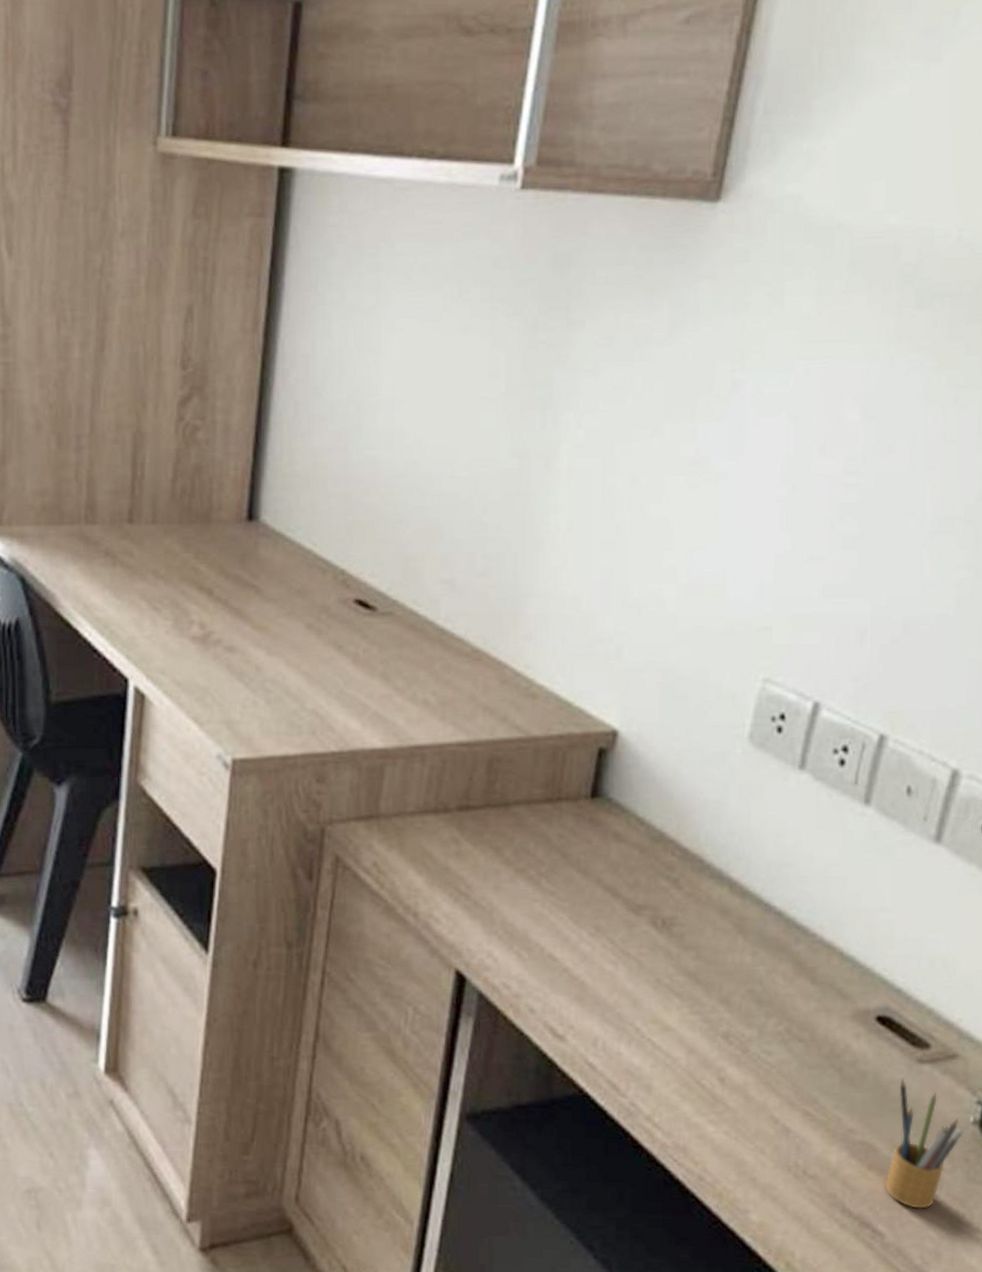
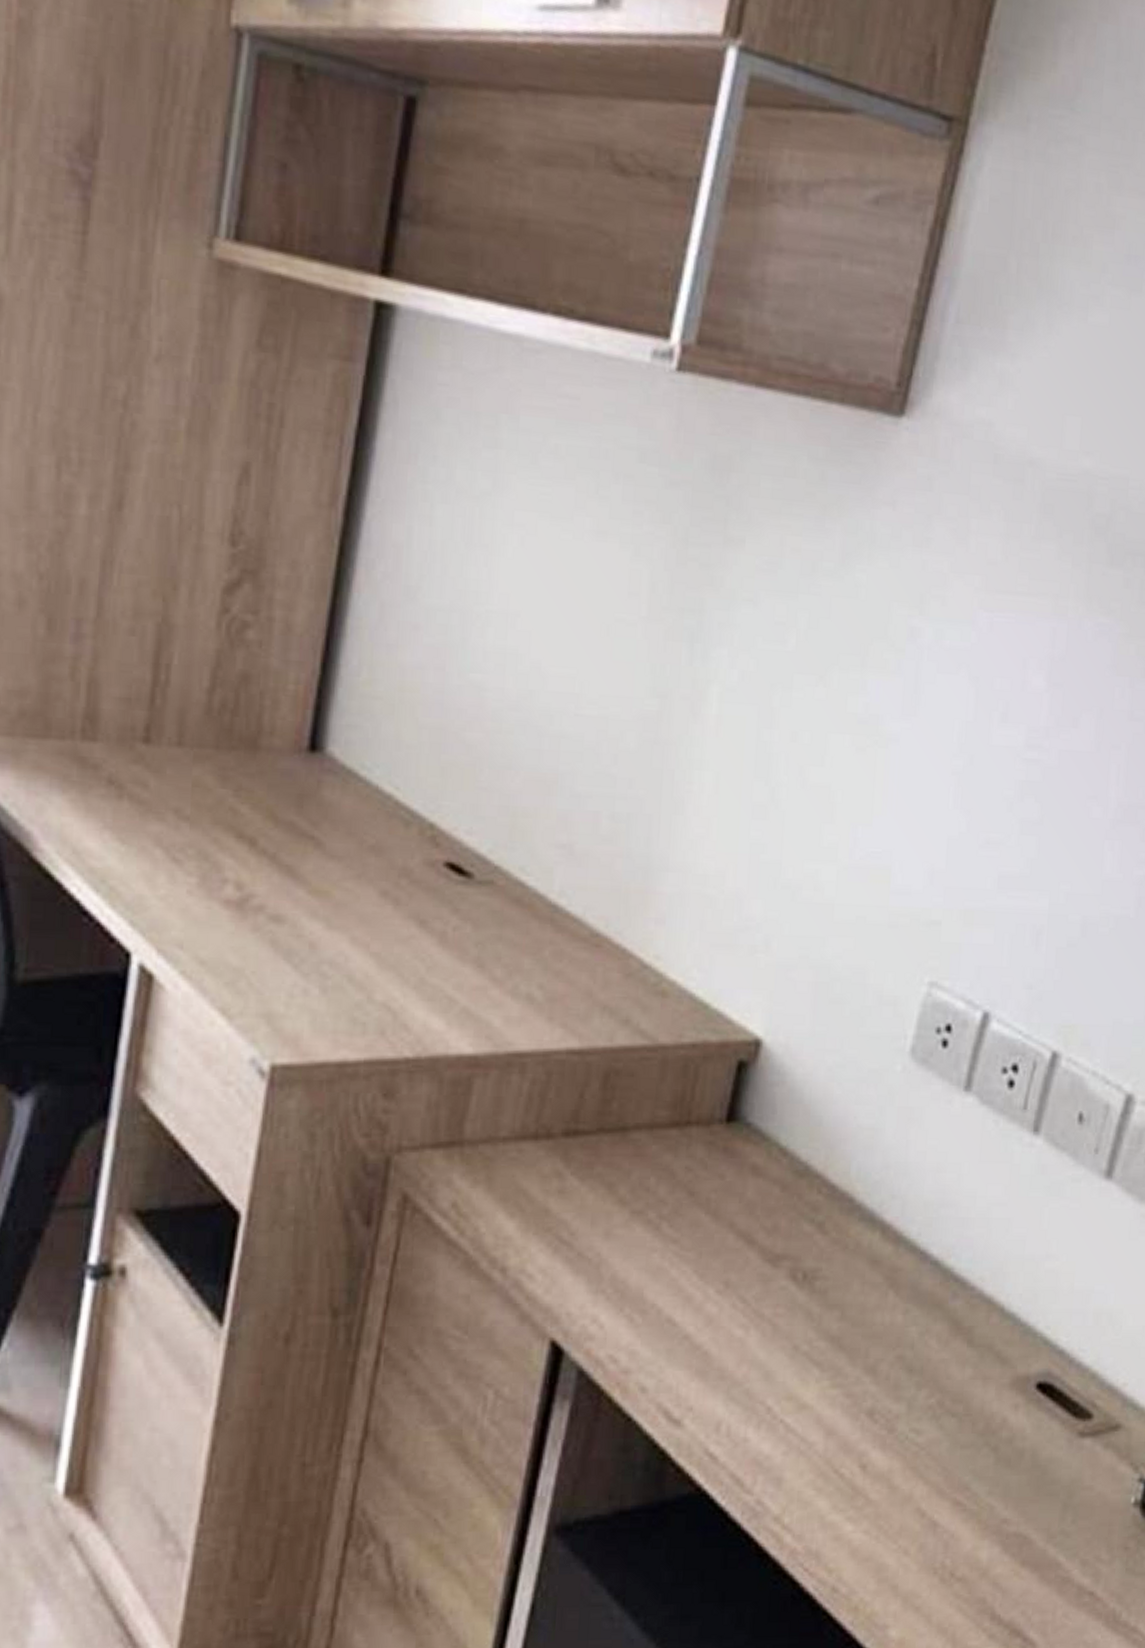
pencil box: present [885,1078,965,1209] -> none [1038,1455,1125,1609]

